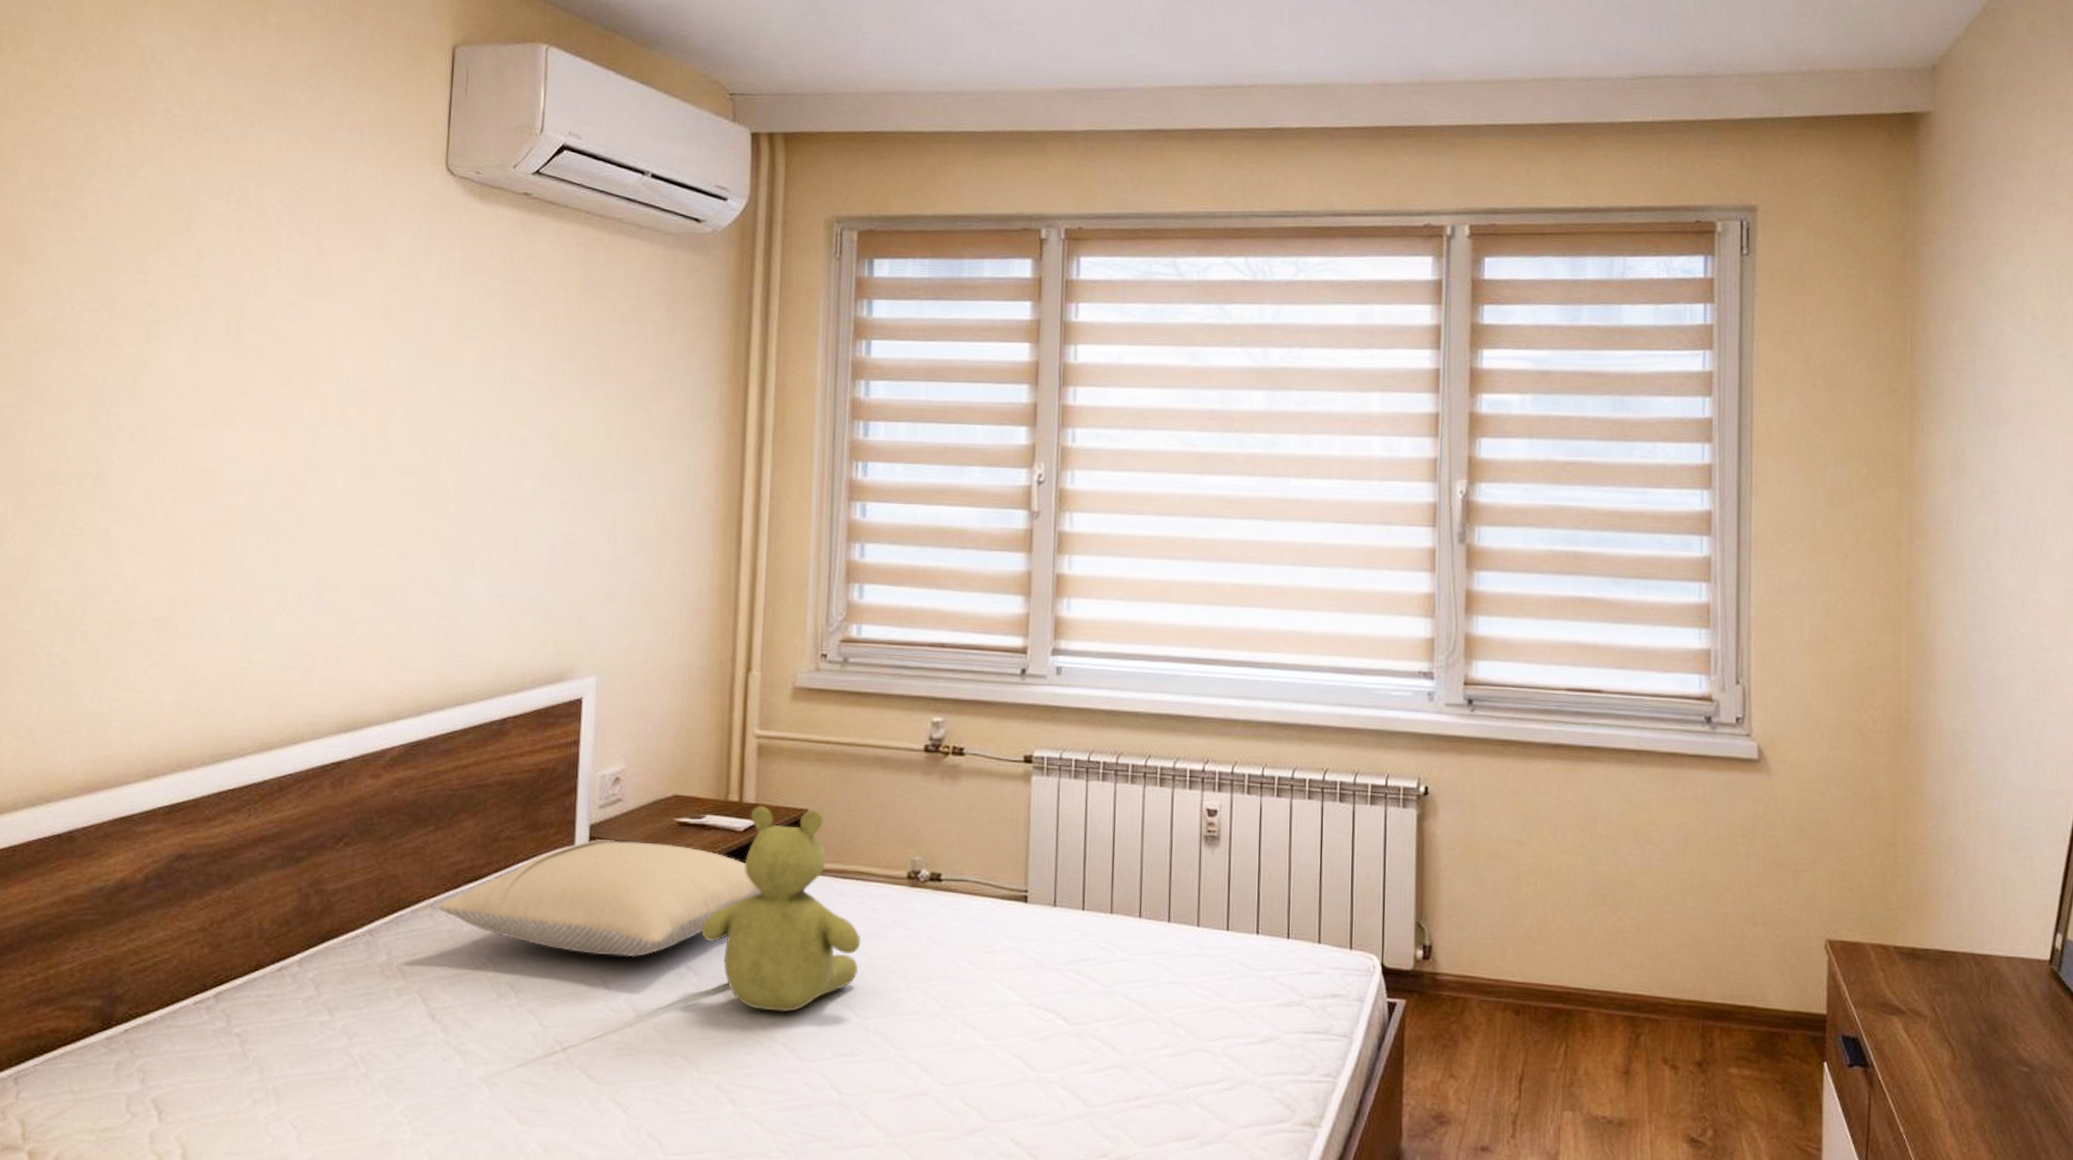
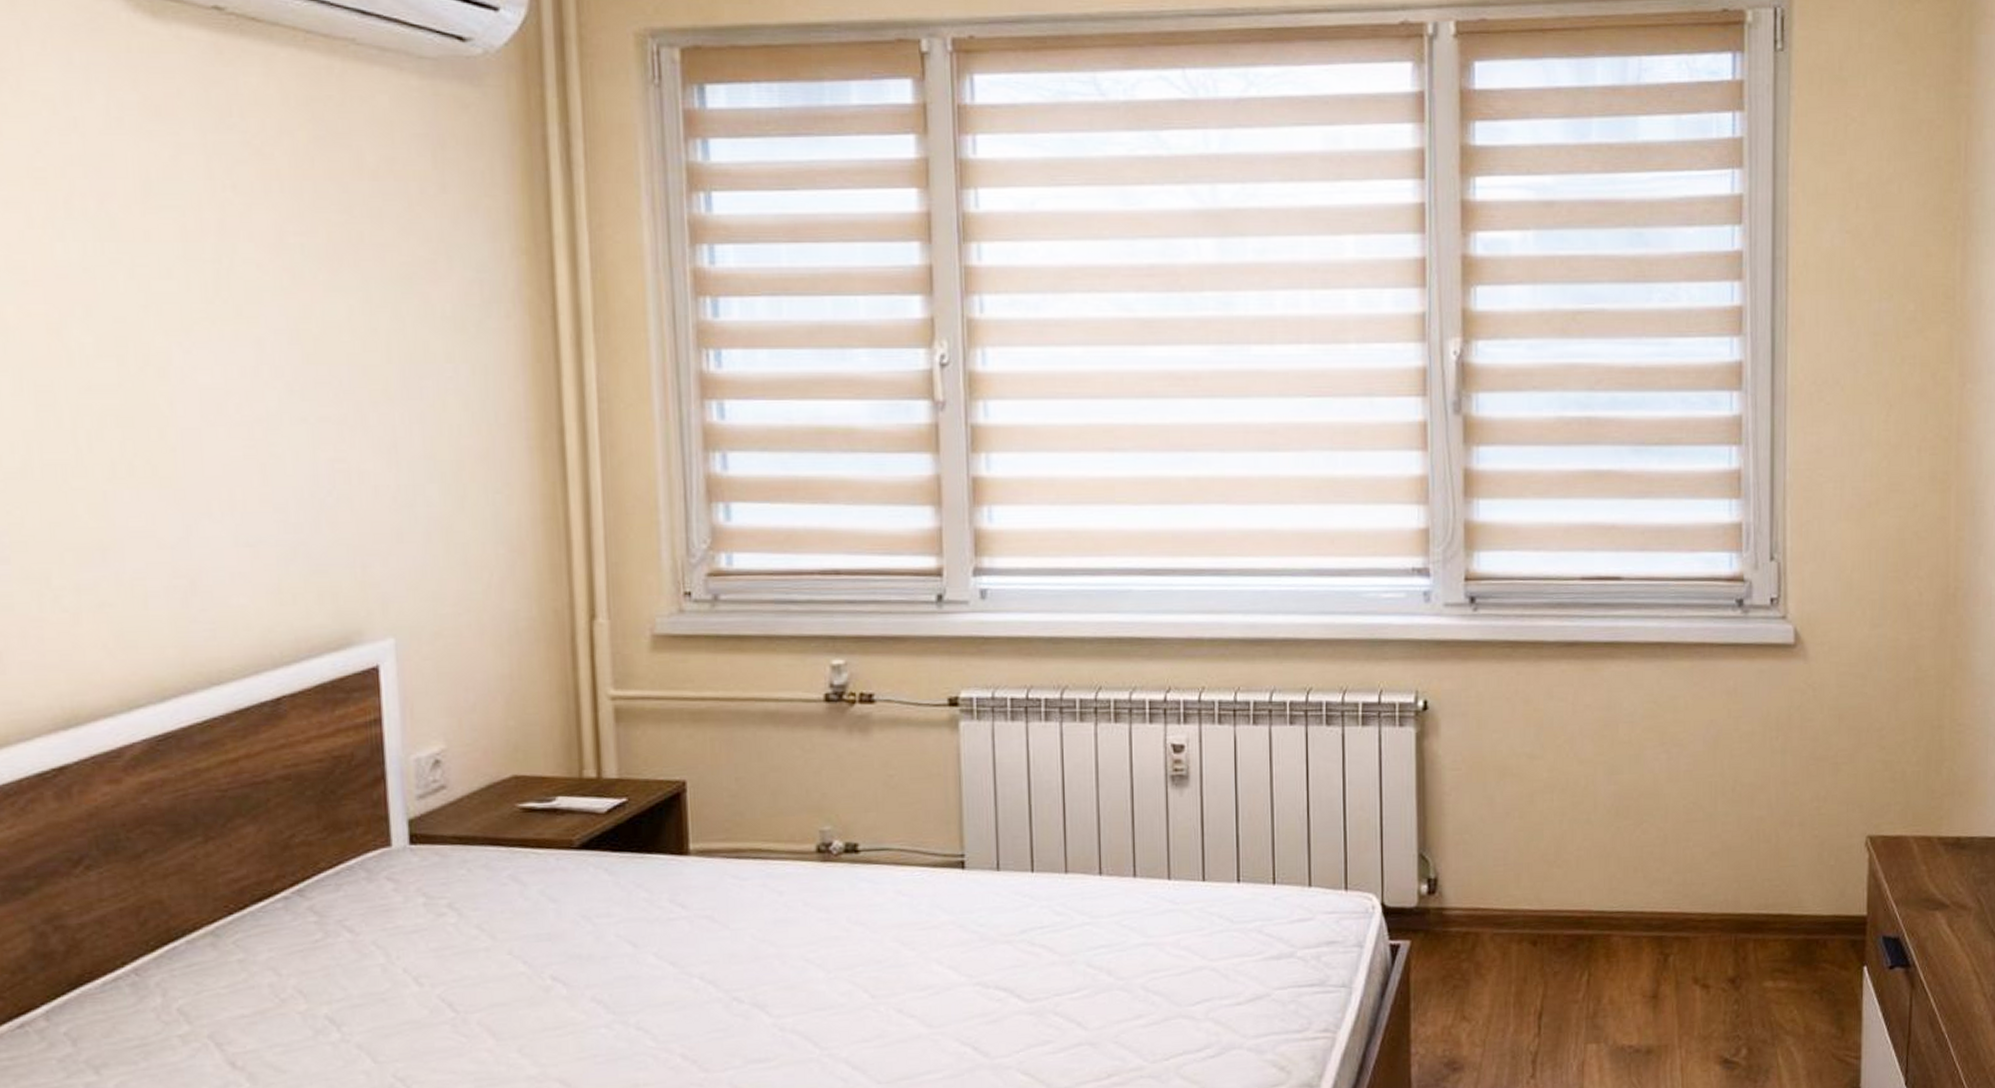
pillow: present [438,839,762,958] -> none [222,834,637,974]
stuffed bear: present [701,805,861,1013] -> none [566,779,767,1020]

